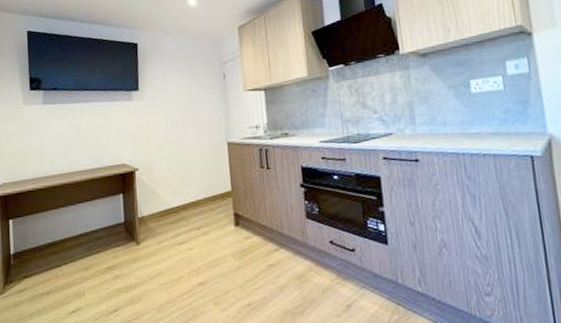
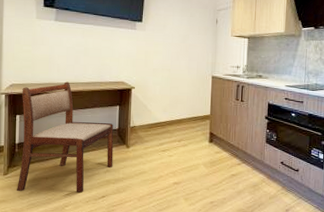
dining chair: none [13,172,123,314] -> present [17,81,114,193]

